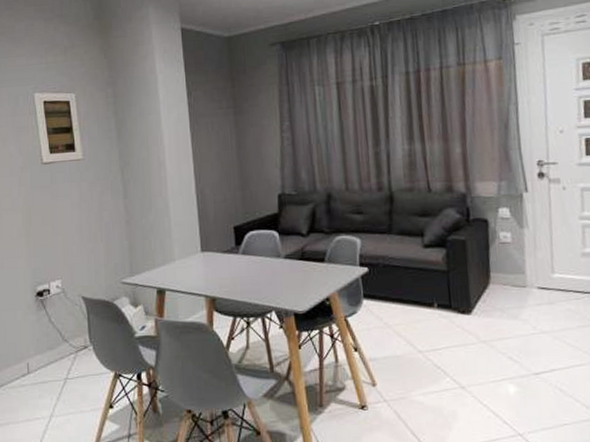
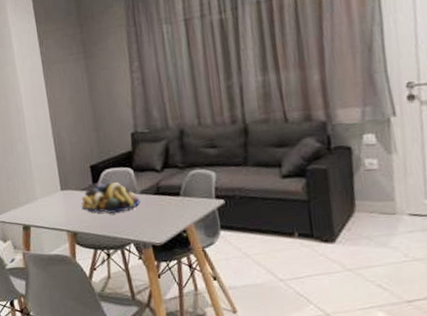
fruit bowl: none [222,245,284,279] -> present [81,182,140,214]

